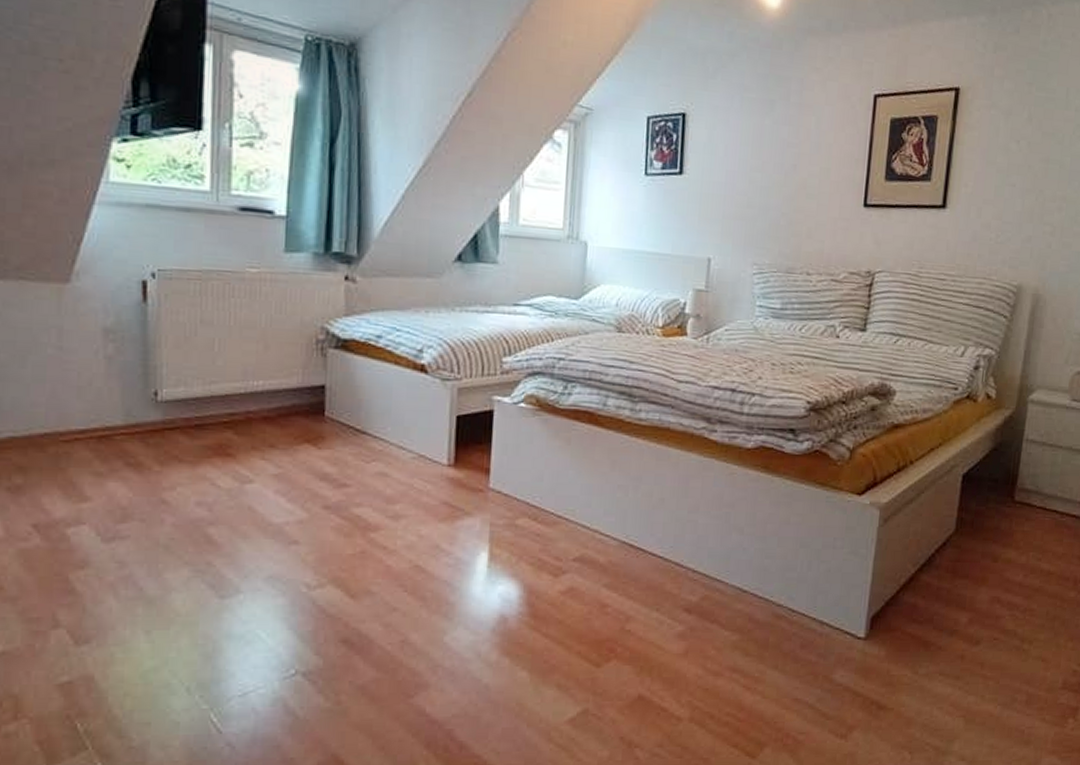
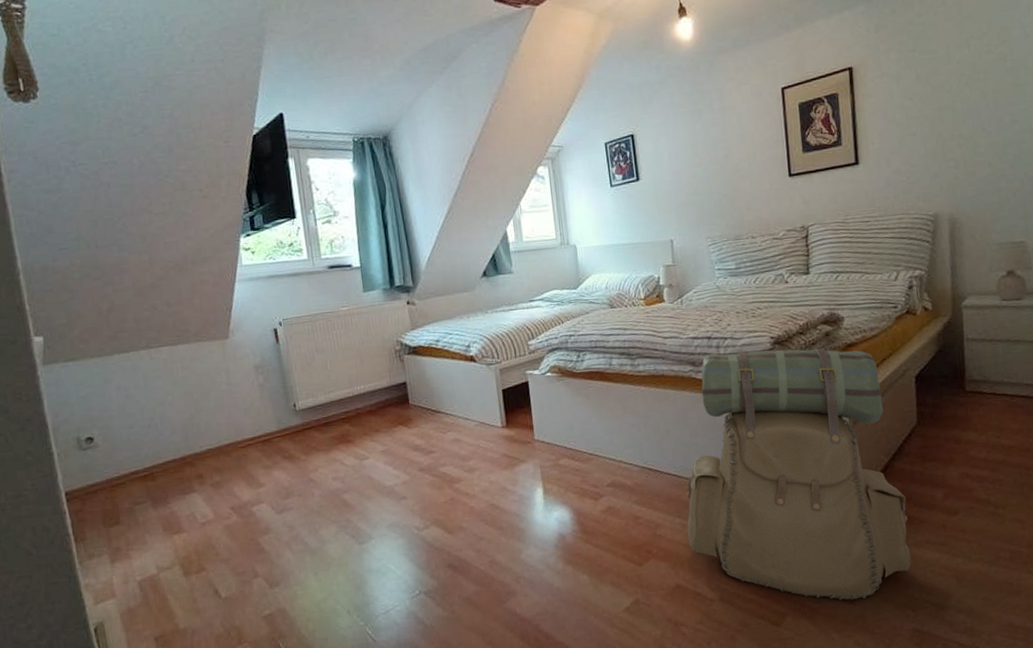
backpack: none [663,410,926,734] -> present [686,348,911,600]

